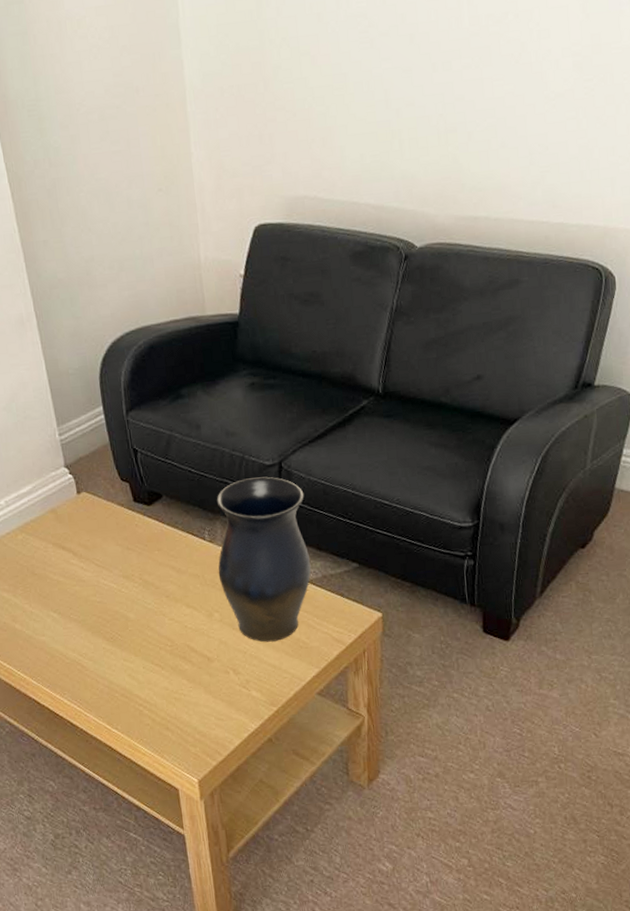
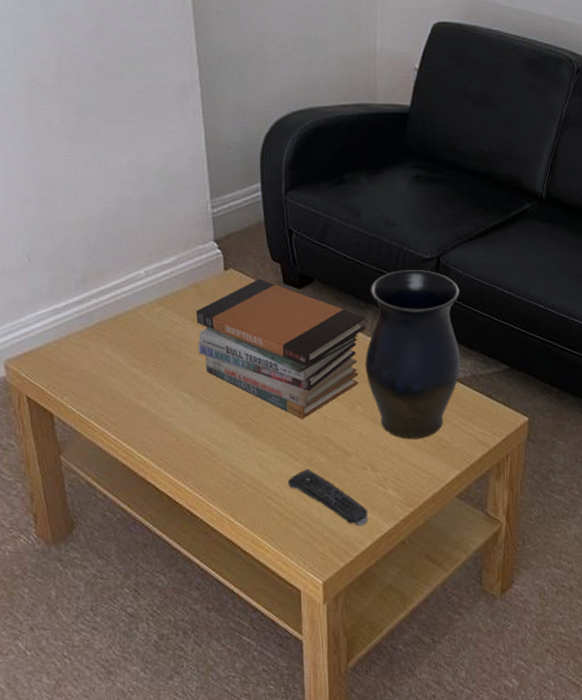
book stack: none [56,499,216,630] -> present [196,278,365,419]
remote control: none [157,676,235,727] -> present [288,469,369,526]

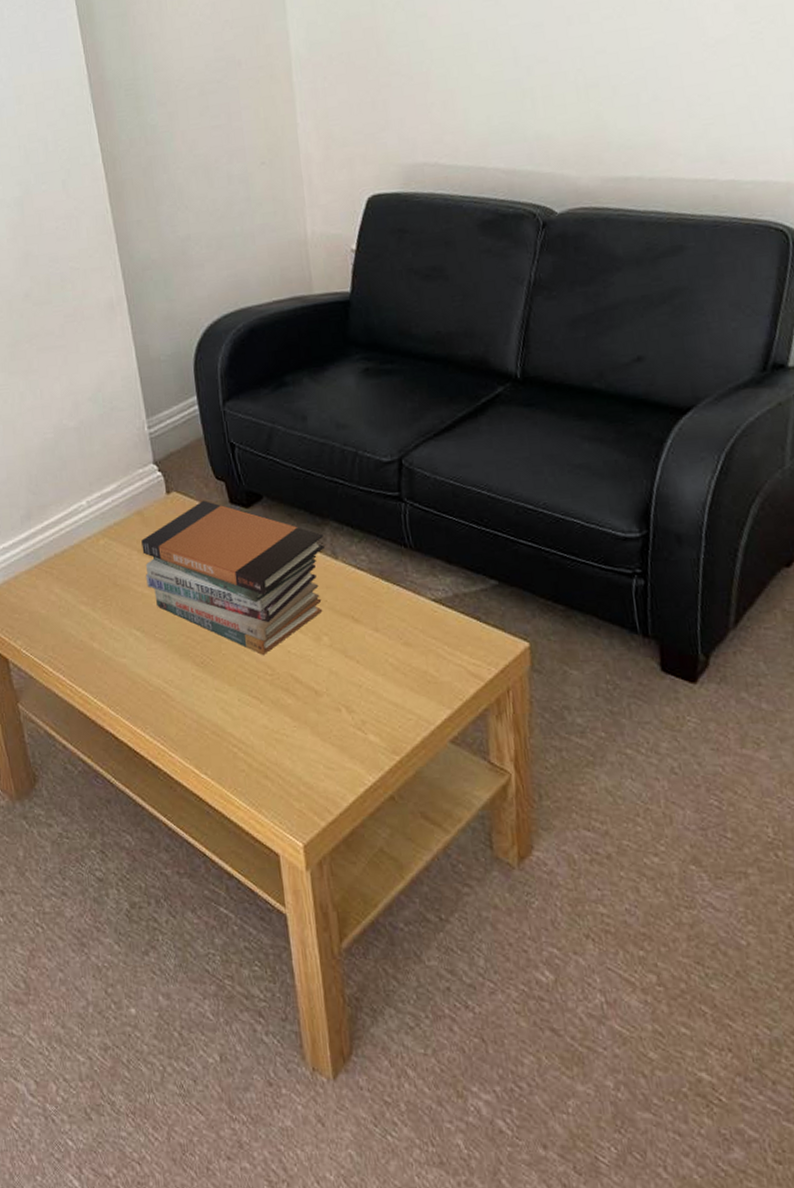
remote control: present [288,469,369,526] -> none [254,712,349,779]
vase: present [365,270,461,440] -> none [325,475,440,674]

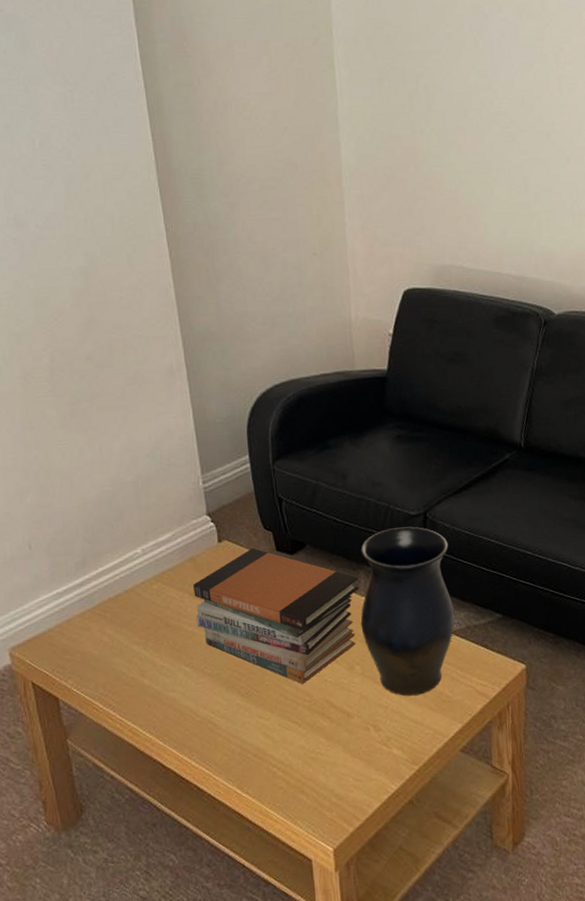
vase: none [325,475,440,674] -> present [360,526,455,696]

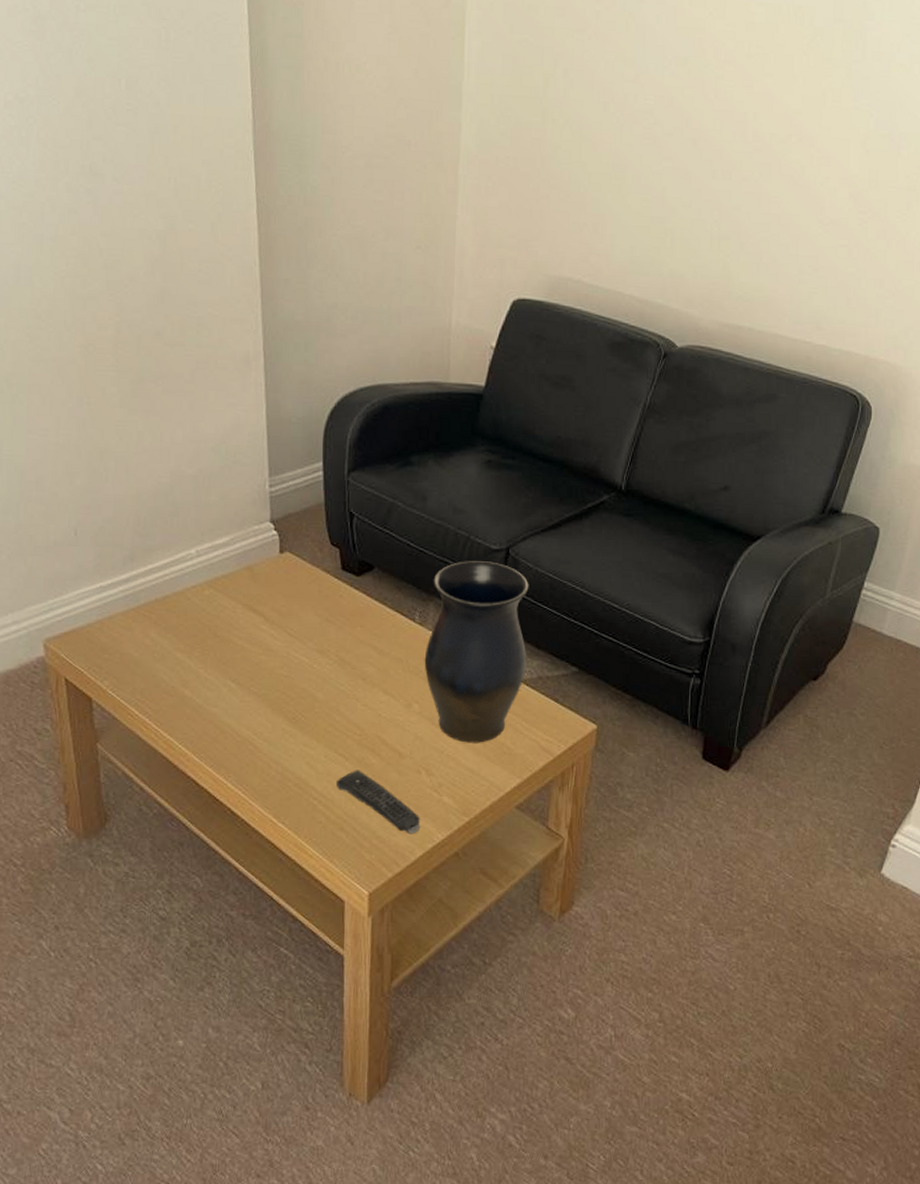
book stack: present [193,548,359,684] -> none [248,563,427,716]
remote control: none [293,734,375,789] -> present [337,770,421,834]

